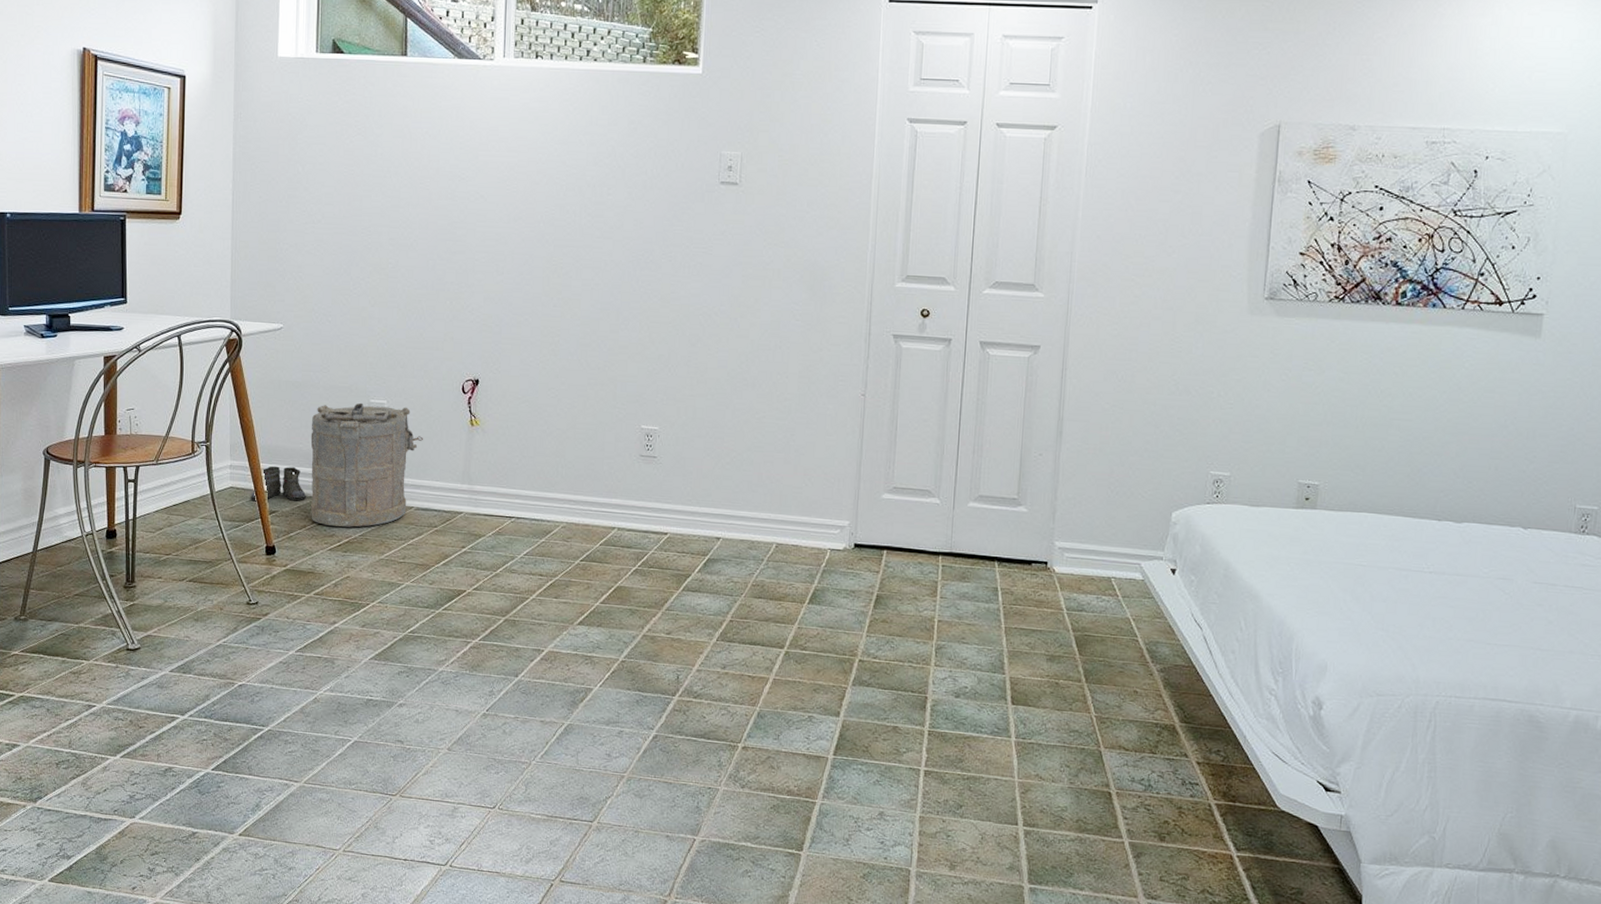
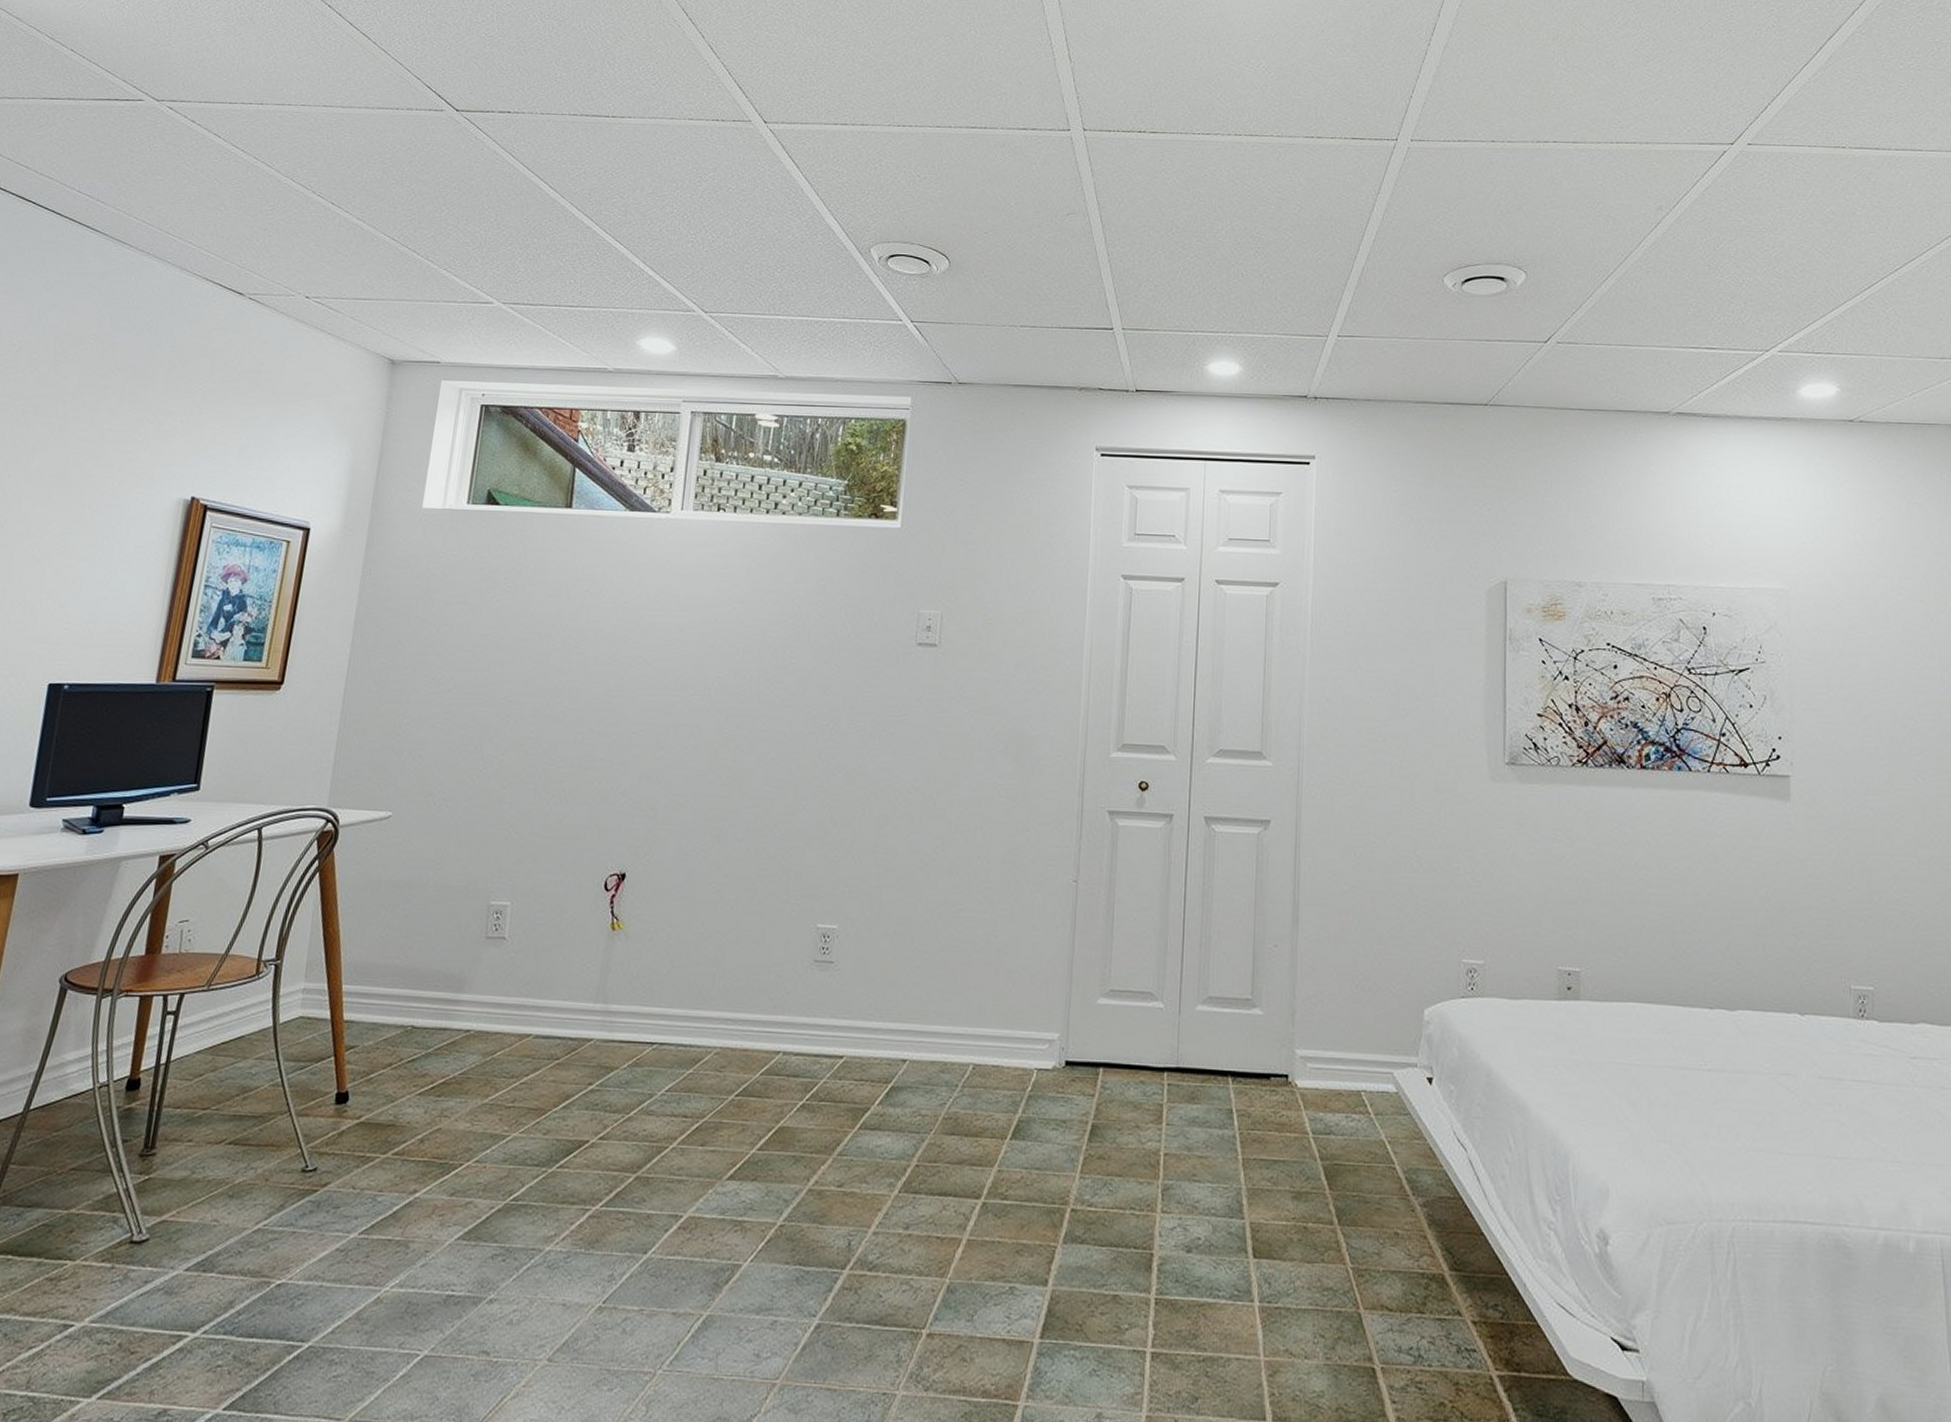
boots: present [251,466,309,502] -> none [324,987,401,1035]
laundry hamper: present [310,402,424,528] -> none [399,905,553,1065]

